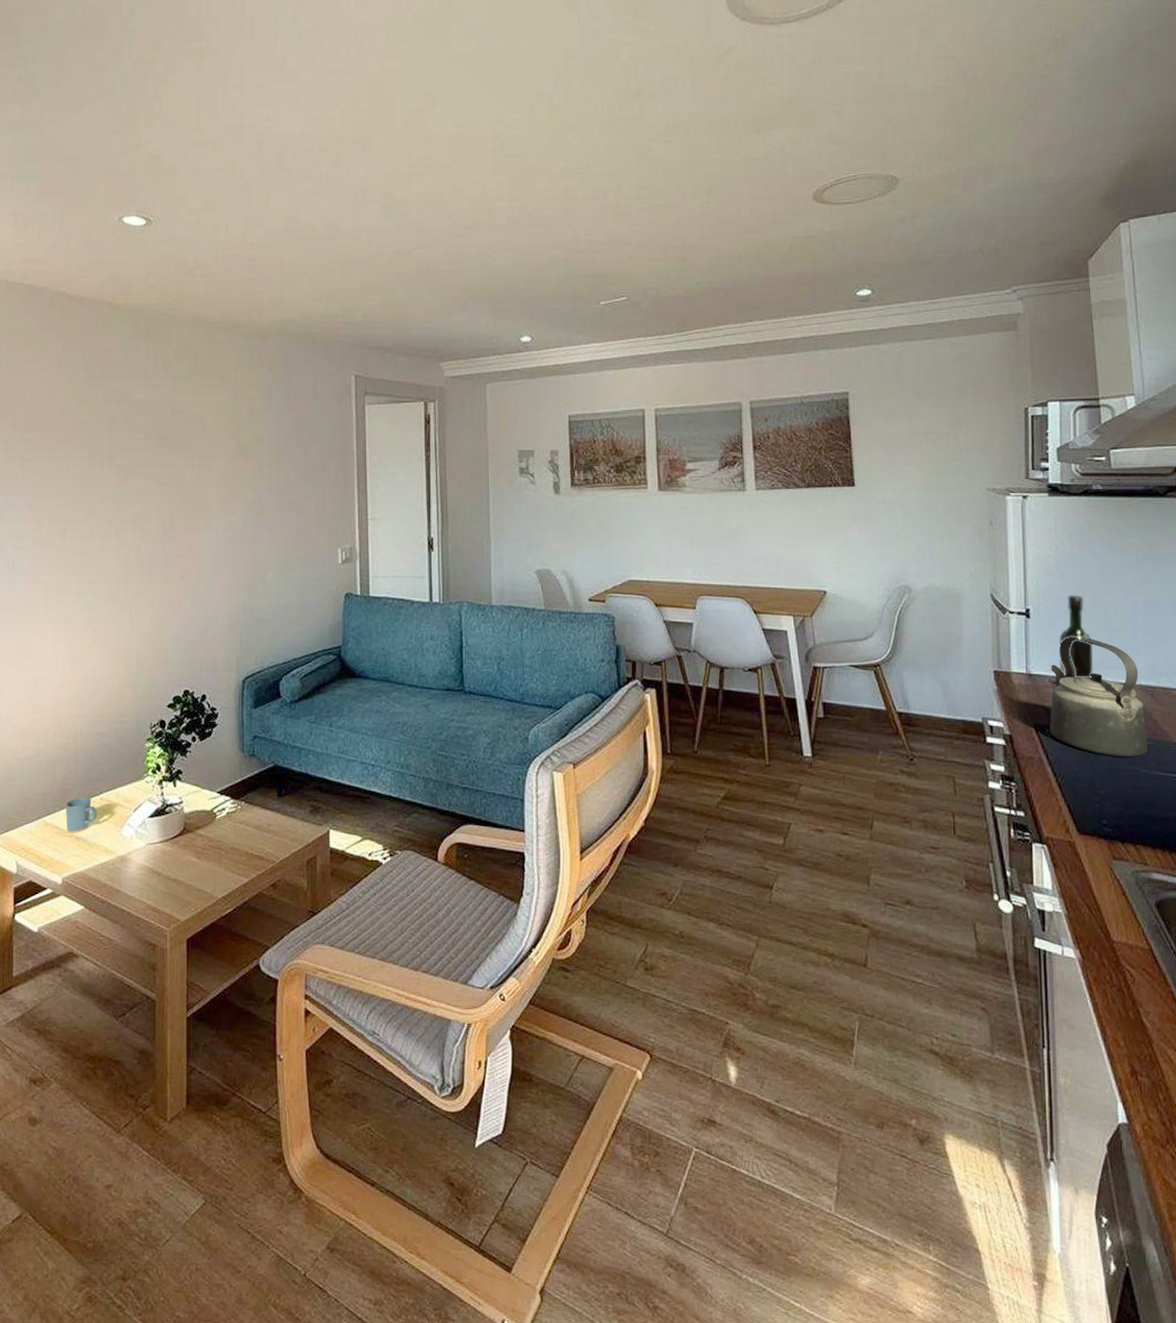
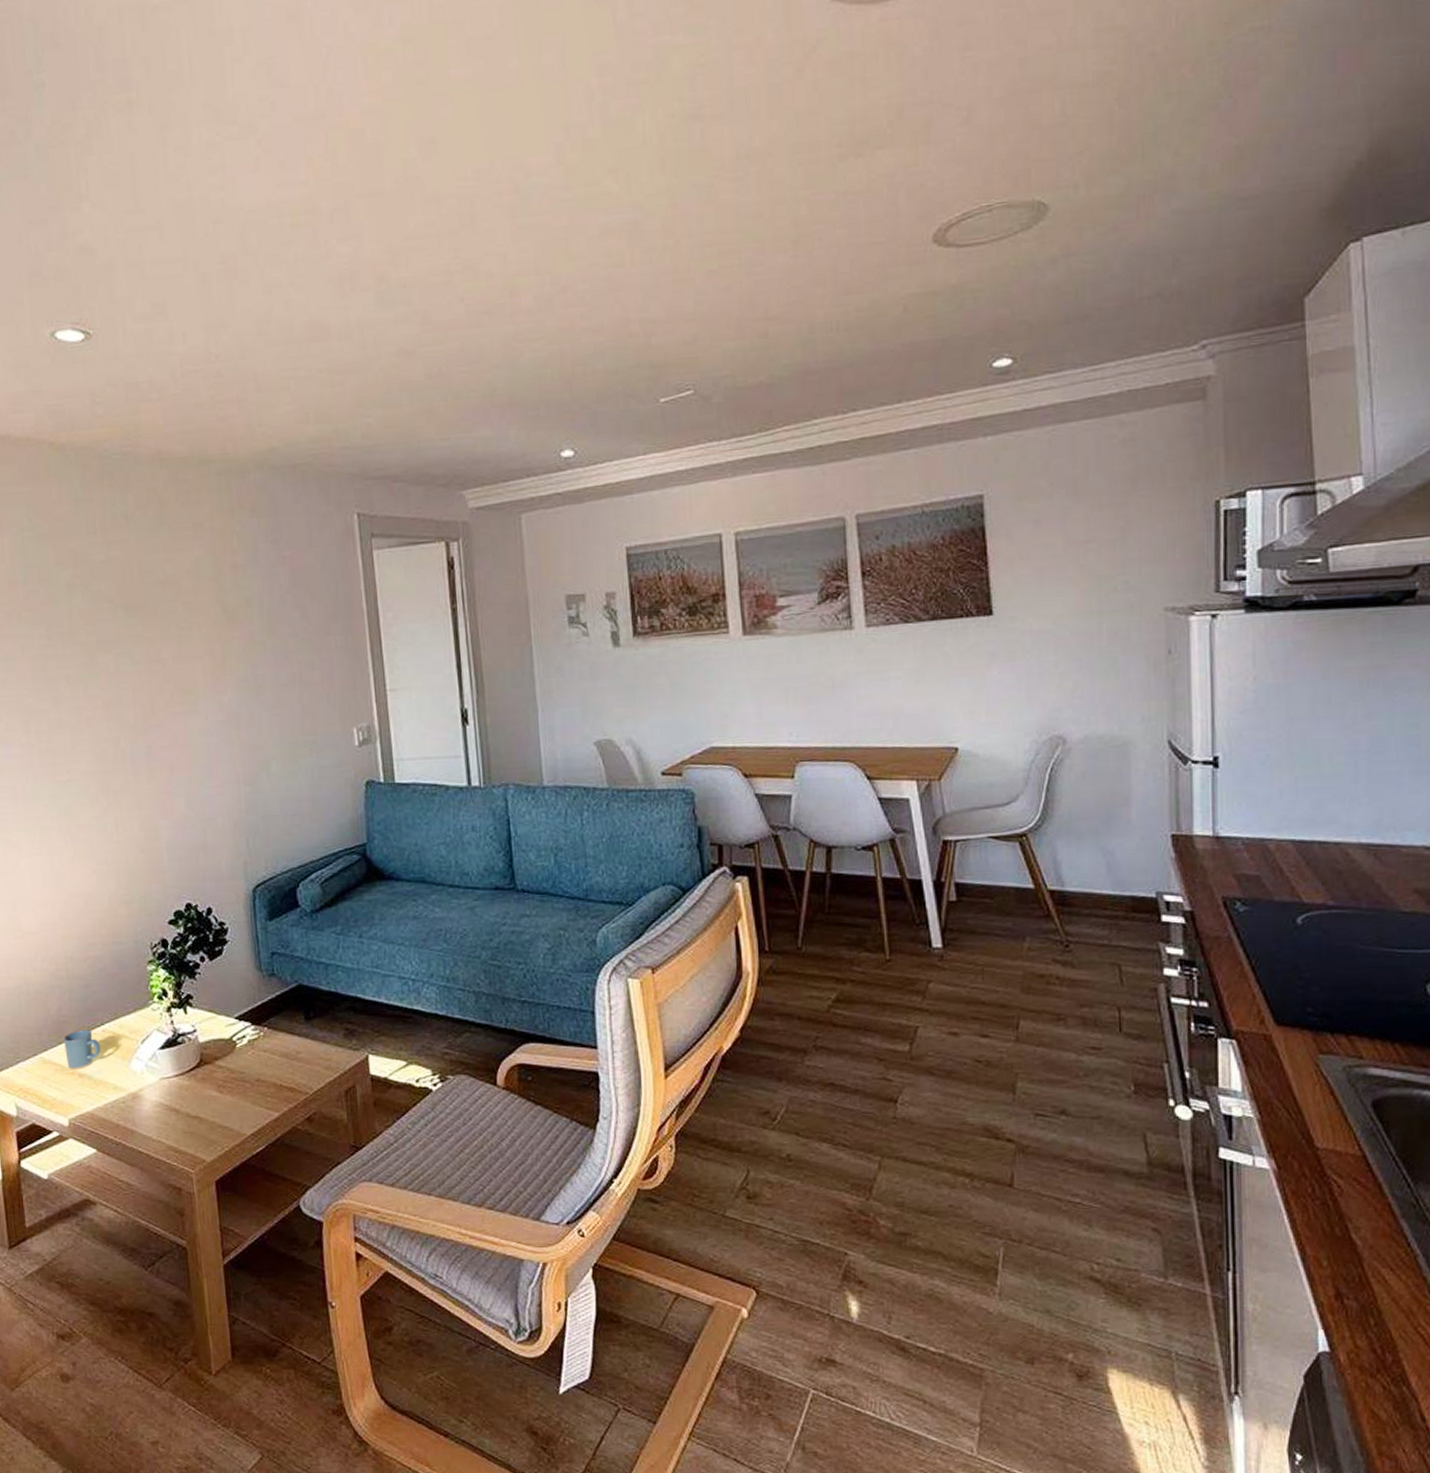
kettle: present [1049,637,1148,758] -> none [1241,788,1367,932]
bottle: present [1059,595,1094,677] -> none [1256,736,1300,838]

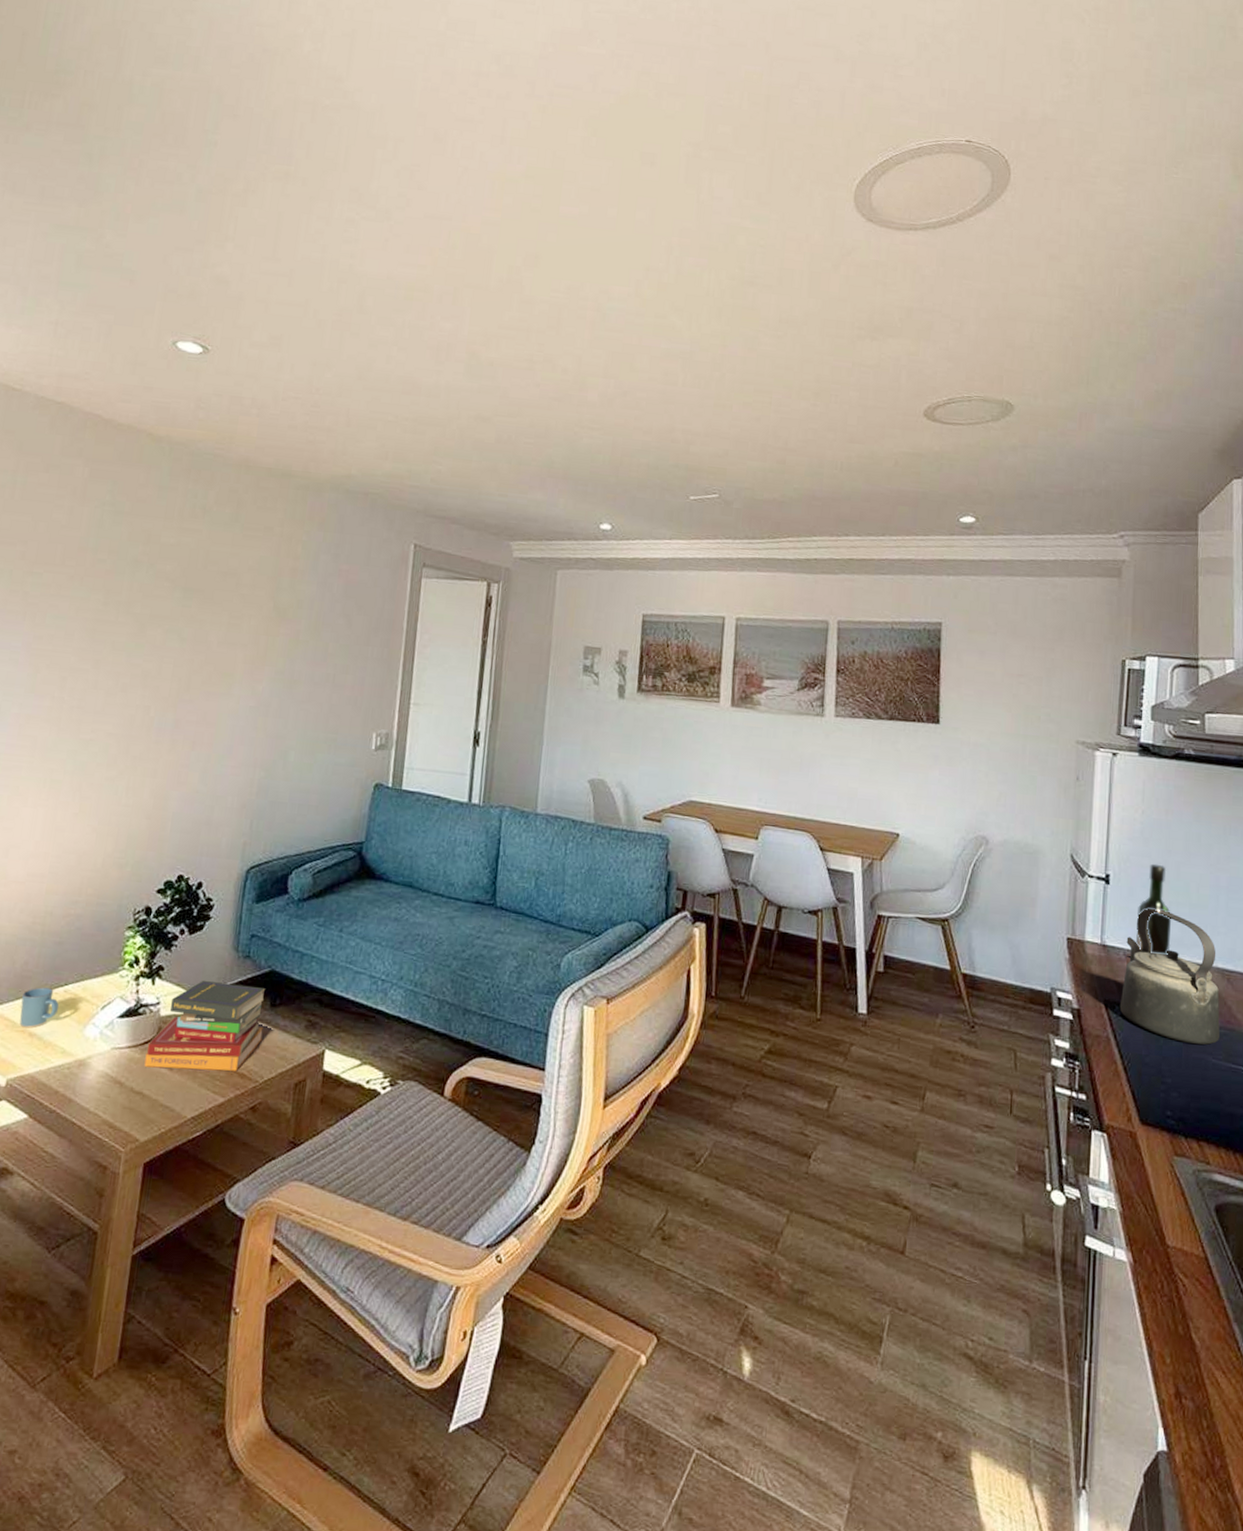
books: none [193,1002,304,1092] -> present [144,981,266,1071]
kettle: none [1241,788,1367,932] -> present [1119,909,1220,1046]
bottle: none [1256,736,1300,838] -> present [1136,863,1172,955]

